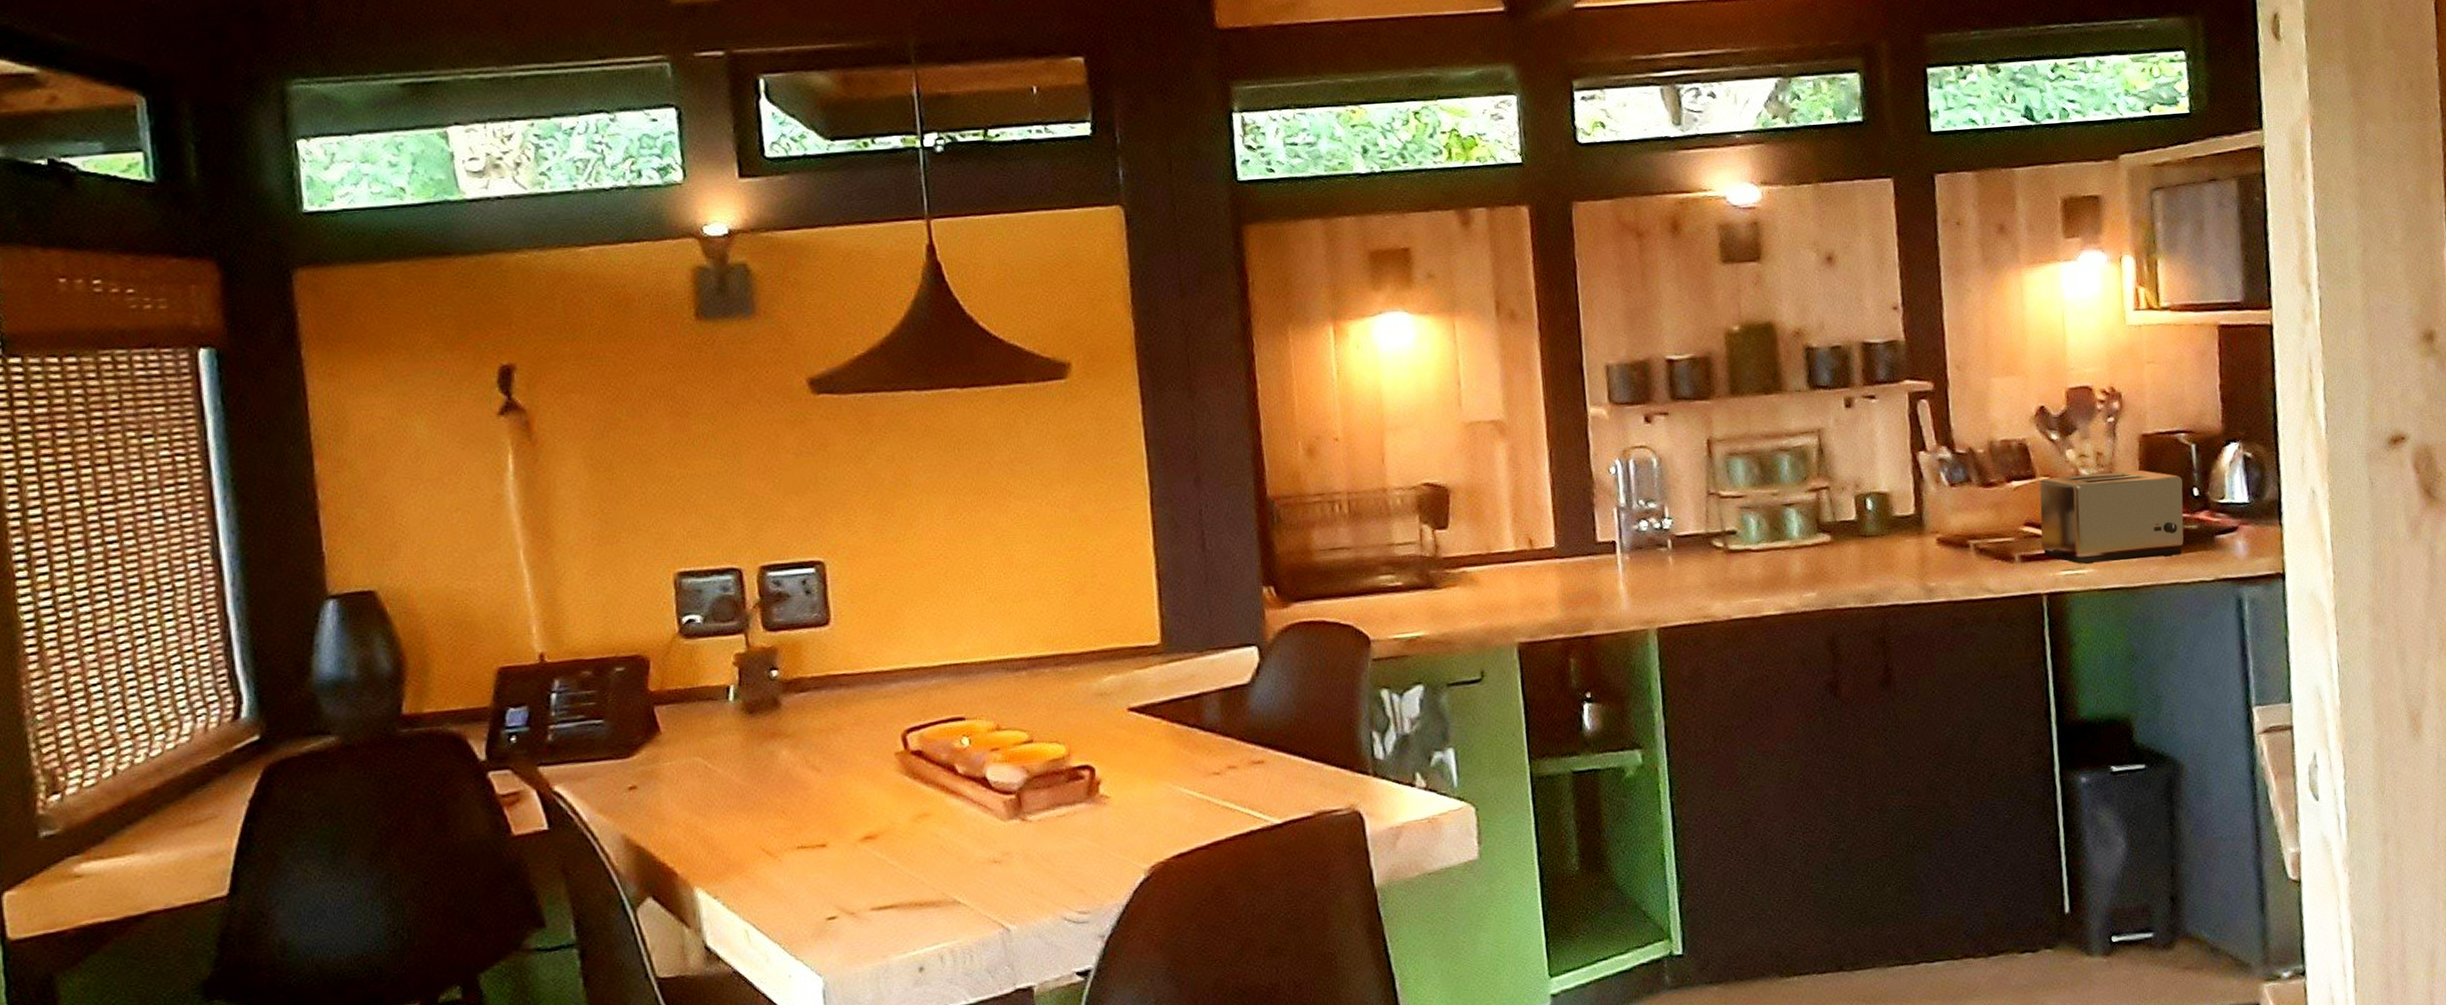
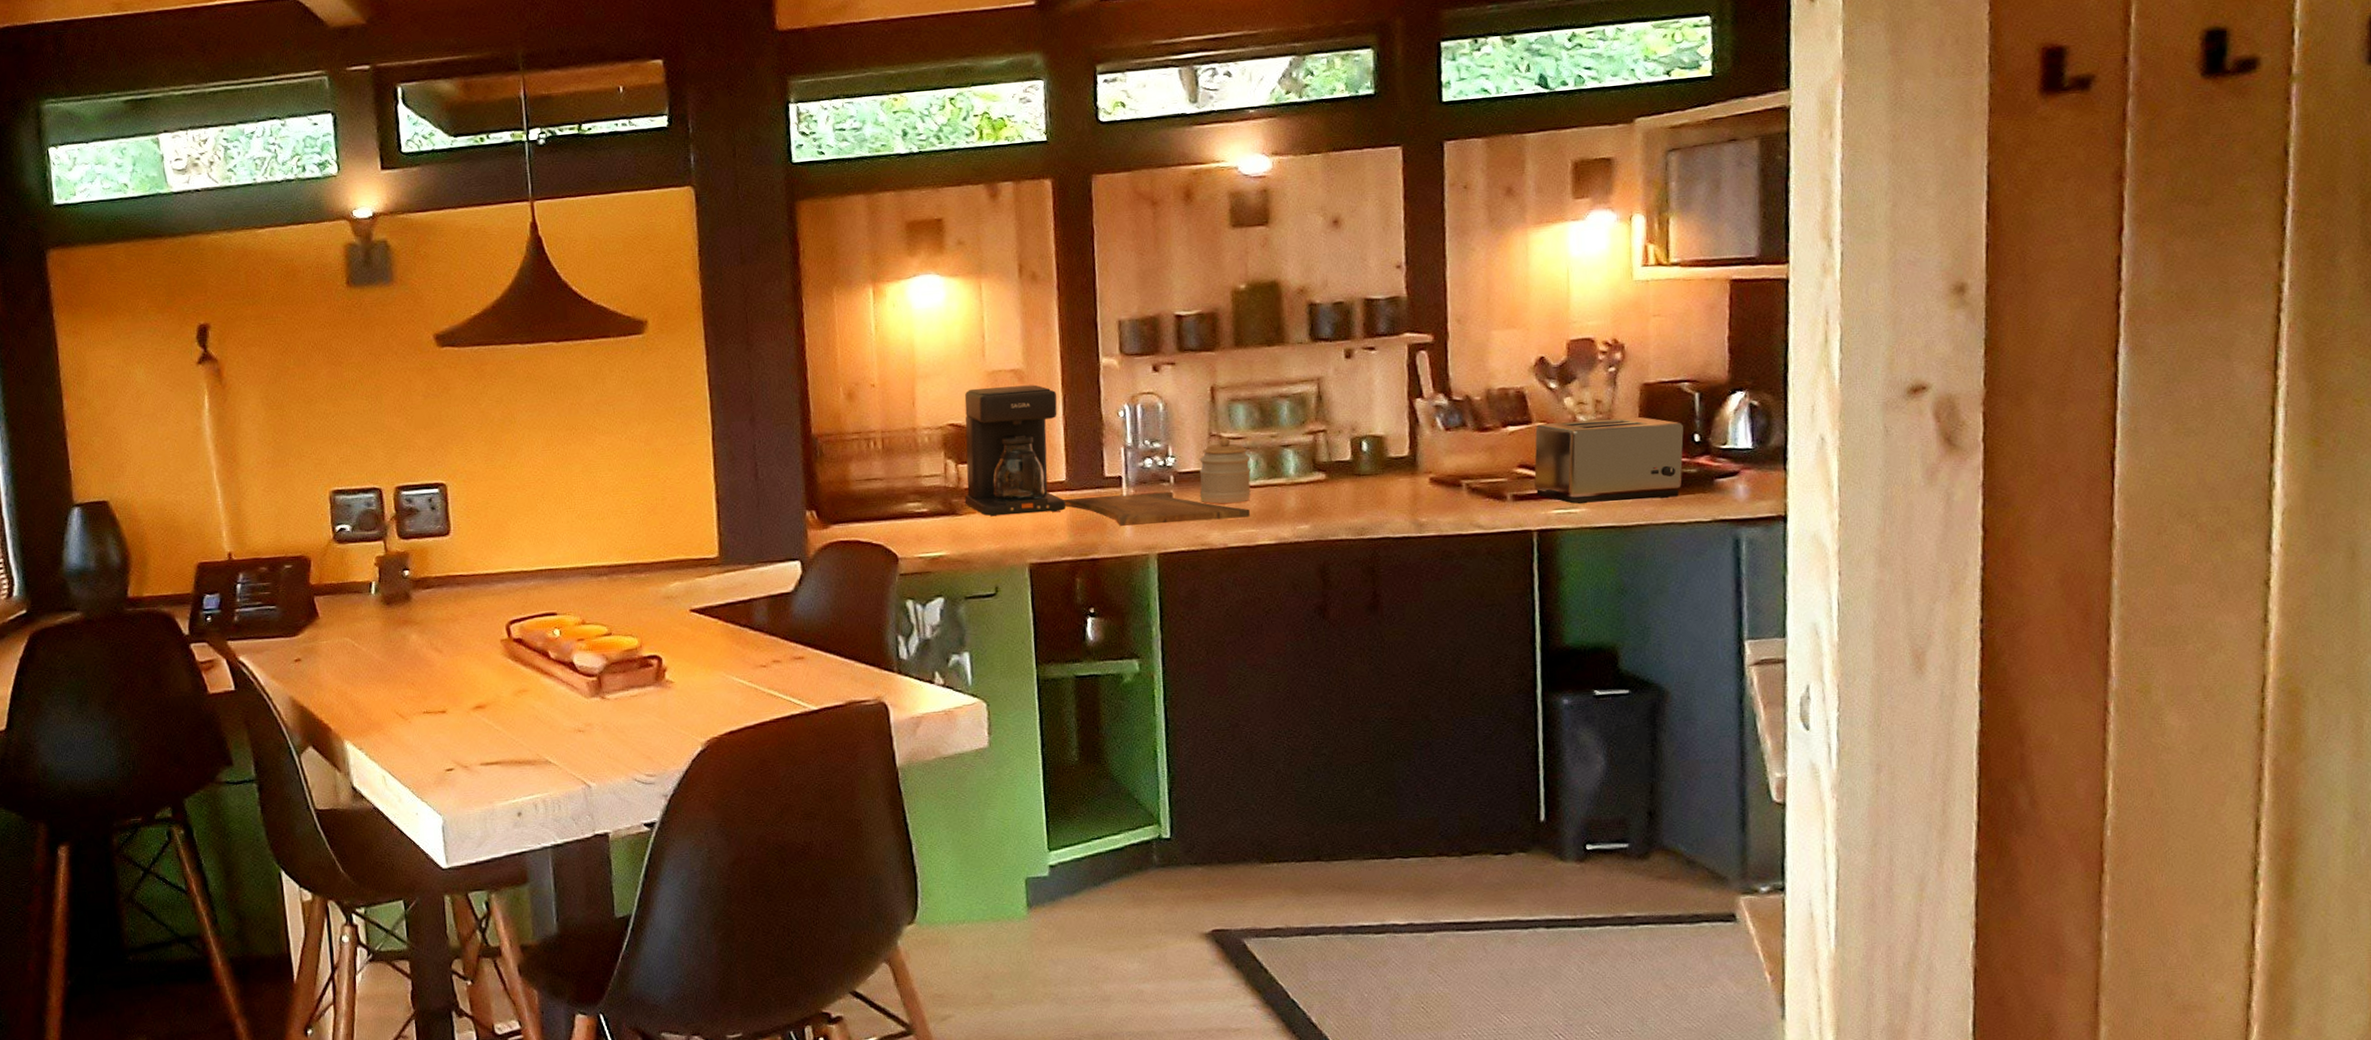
coffee maker: none [1440,438,1557,590] -> present [964,384,1066,517]
cutting board: none [1553,557,1754,598] -> present [1064,491,1250,526]
jar: none [1698,495,1754,571] -> present [1199,436,1251,504]

